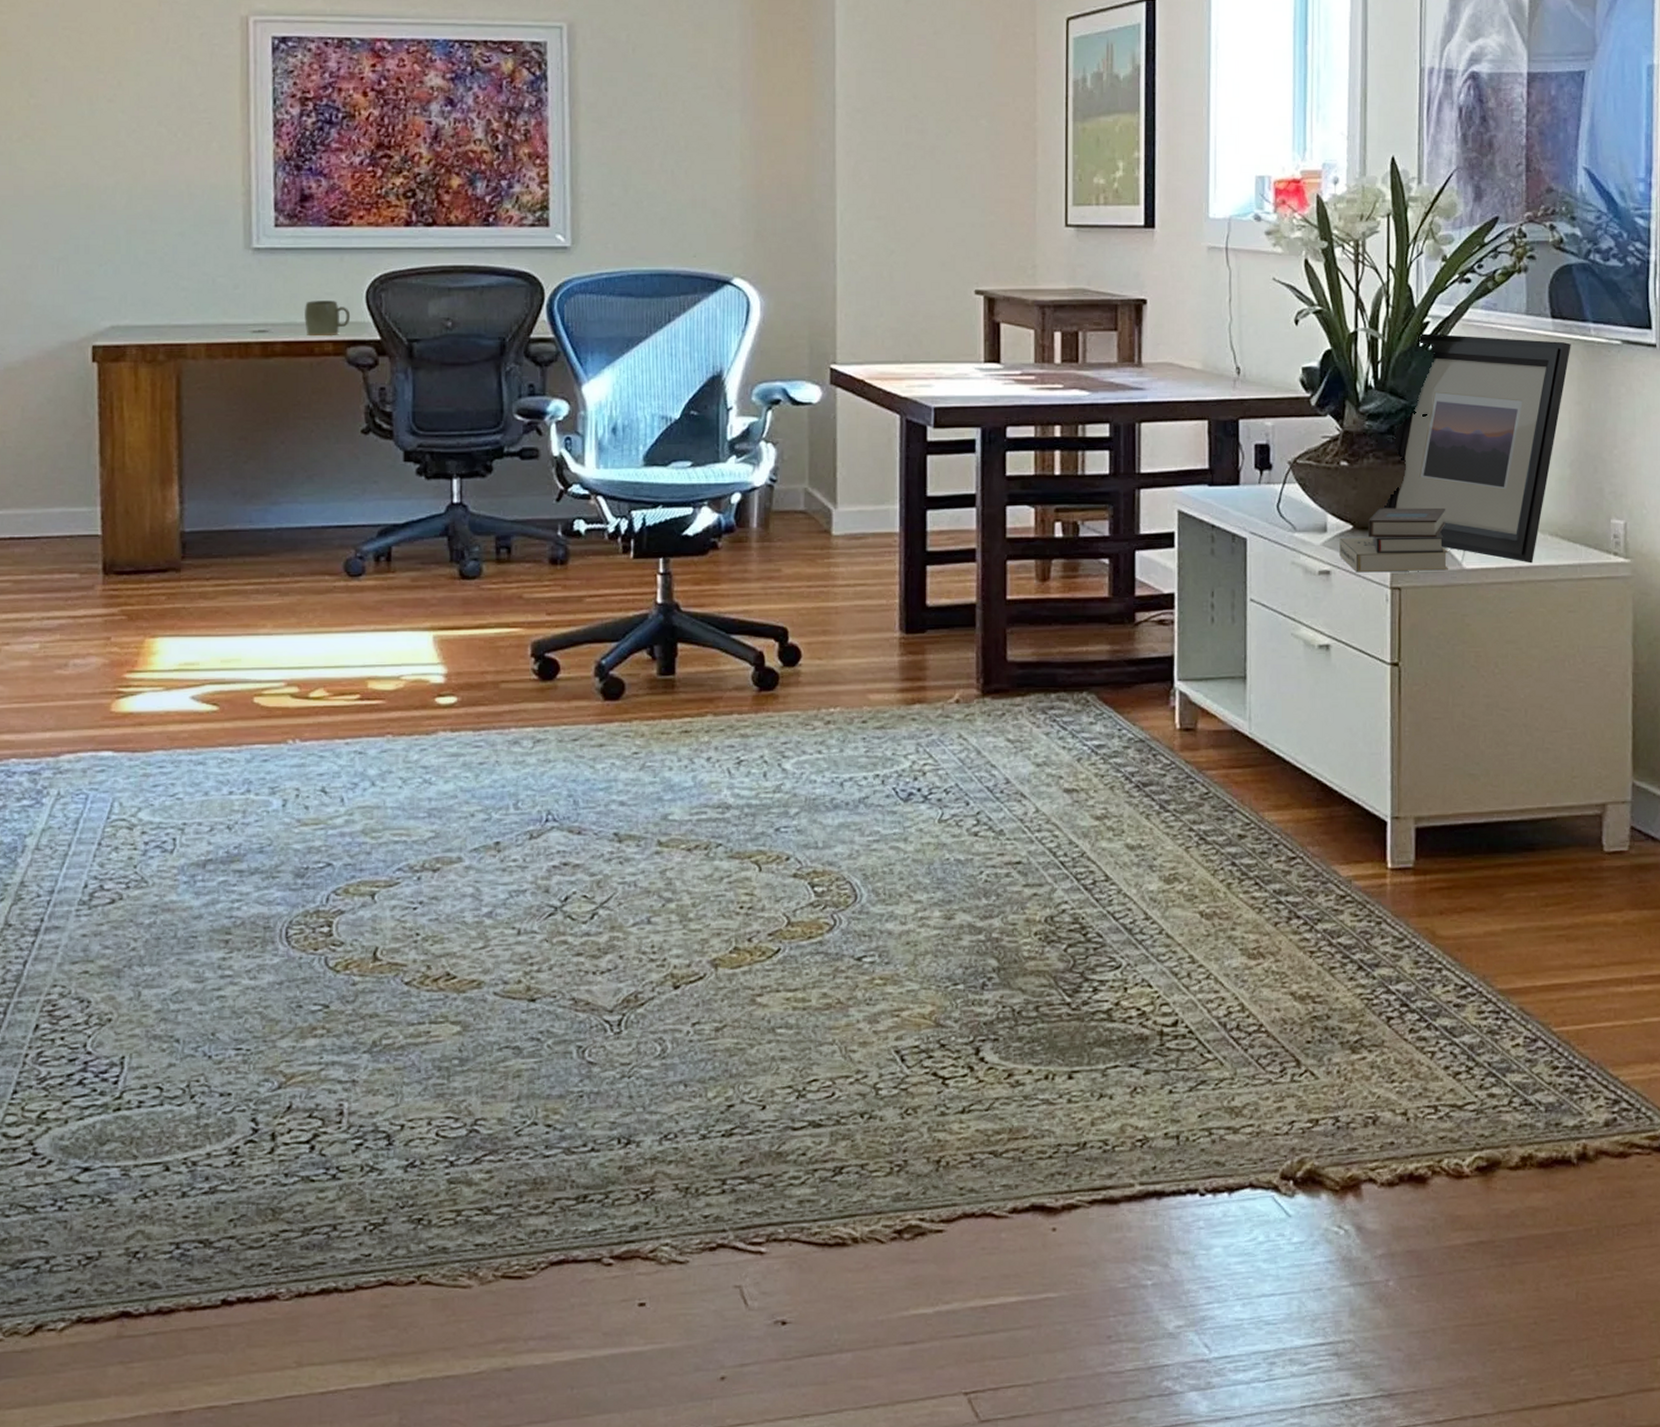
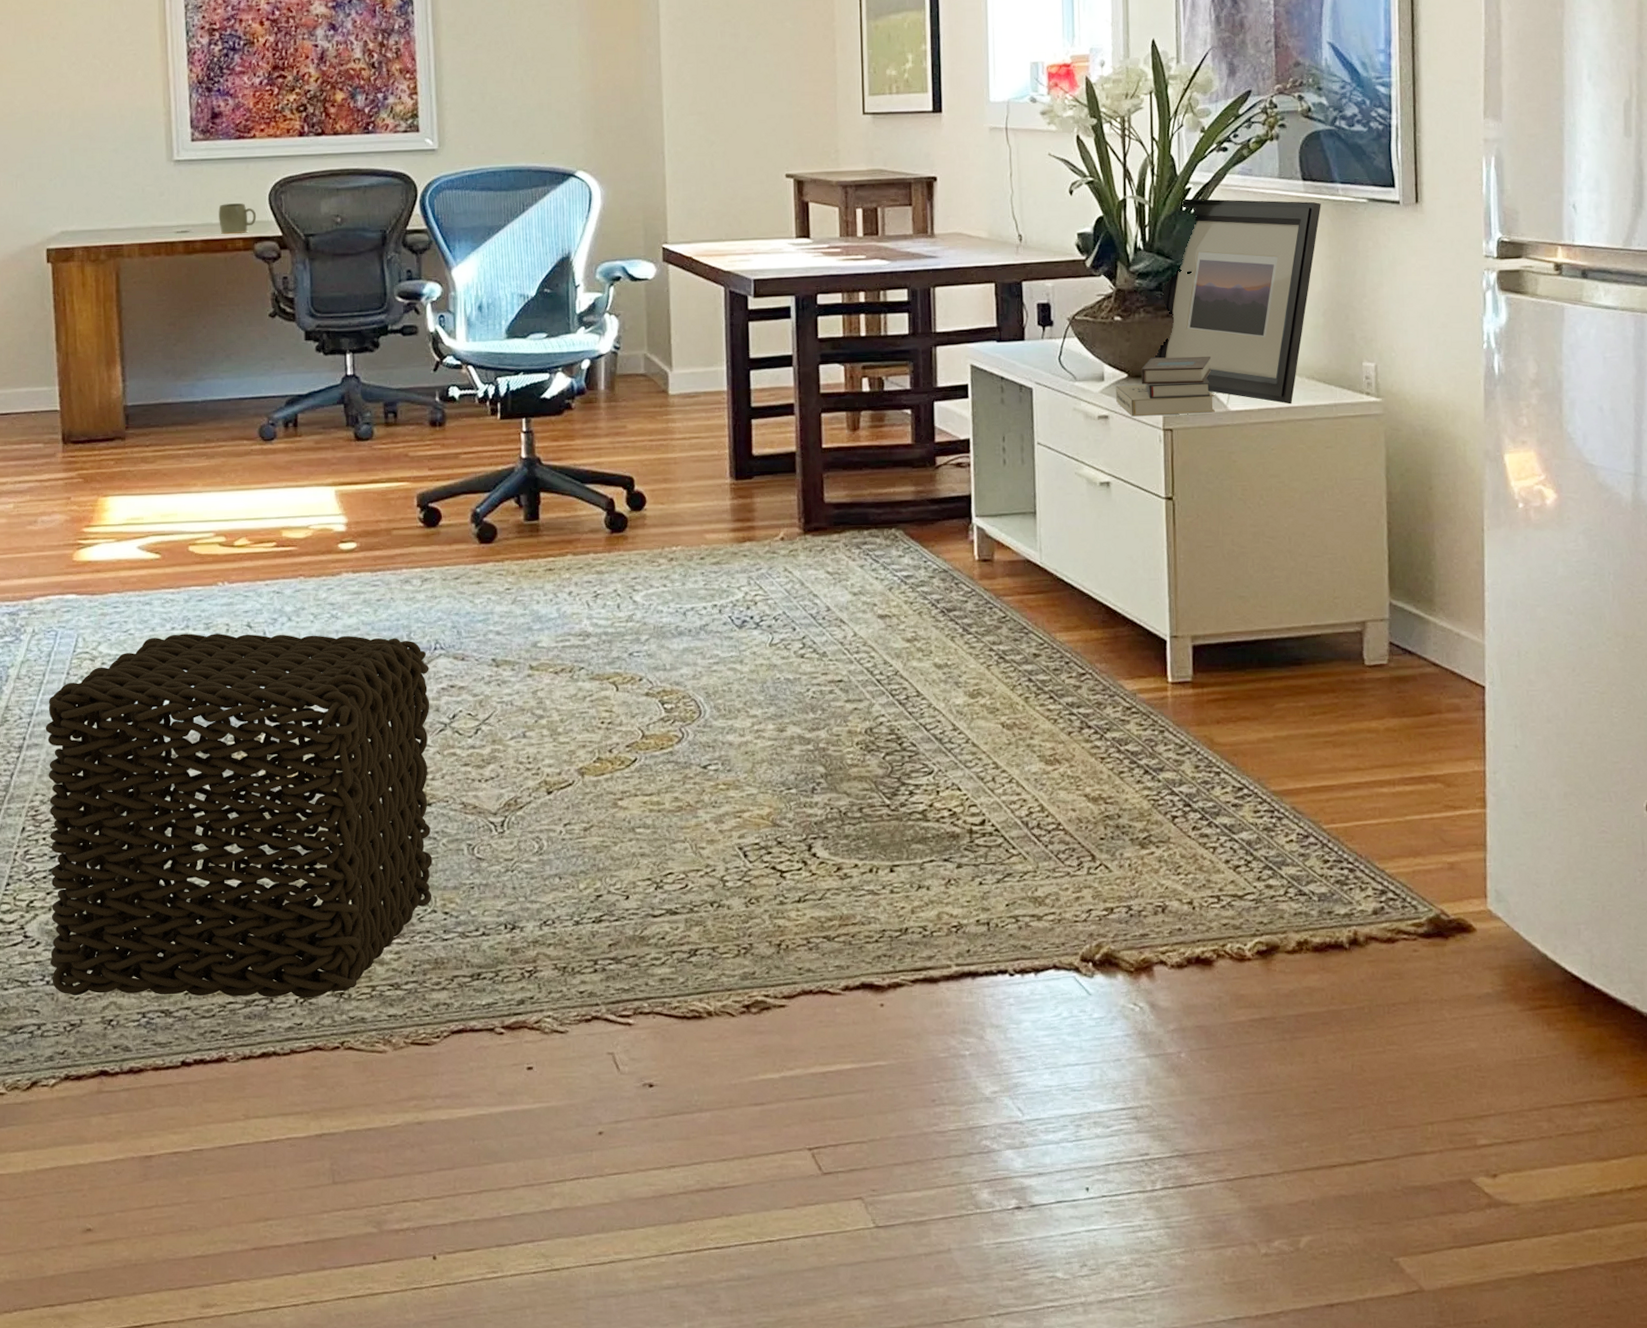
pouf: none [63,799,539,1225] -> present [45,633,433,998]

